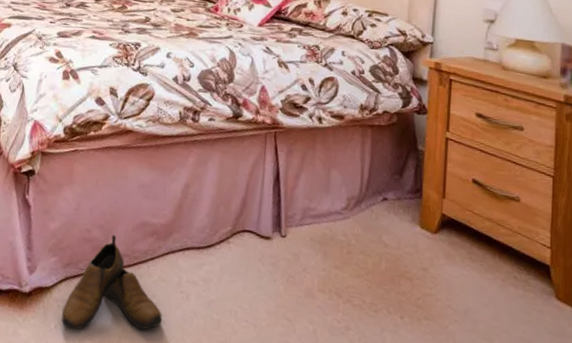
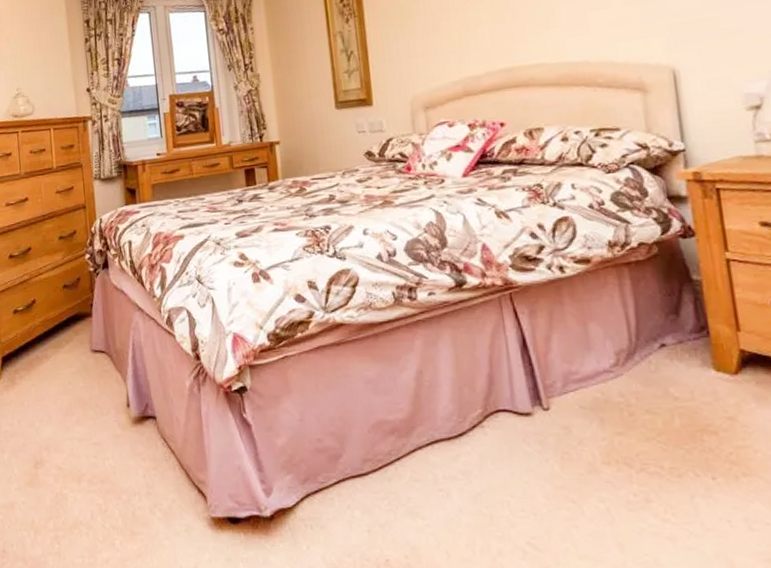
shoe: present [61,235,163,331] -> none [311,440,426,547]

